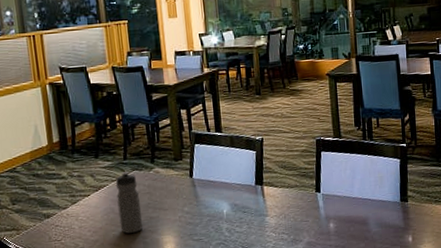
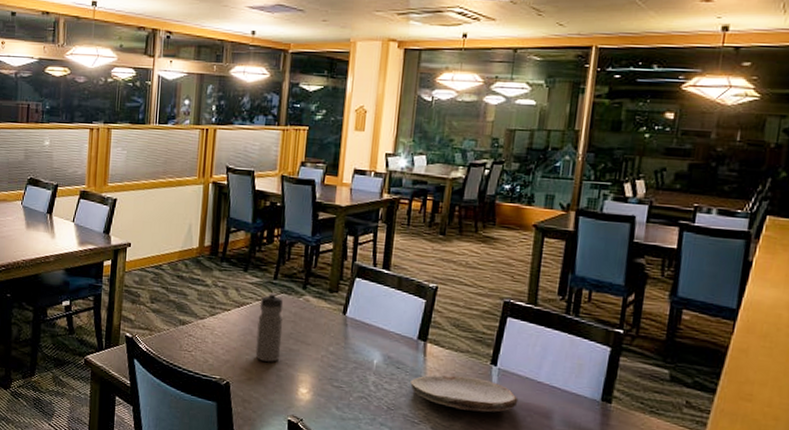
plate: none [257,205,342,235] -> present [410,375,519,412]

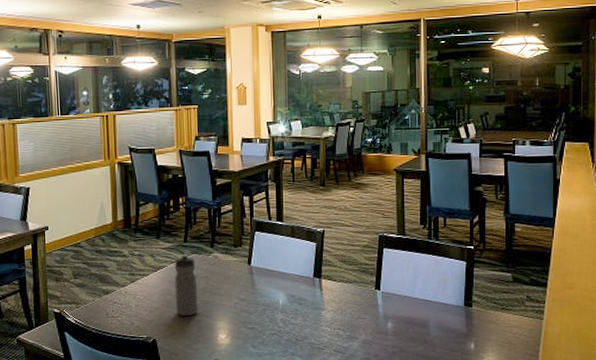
plate: present [410,375,519,412] -> none [312,302,401,331]

